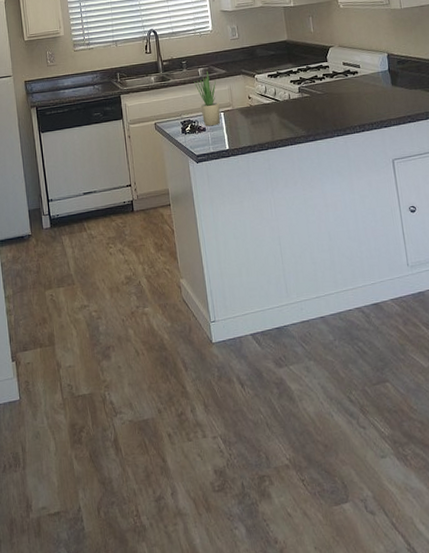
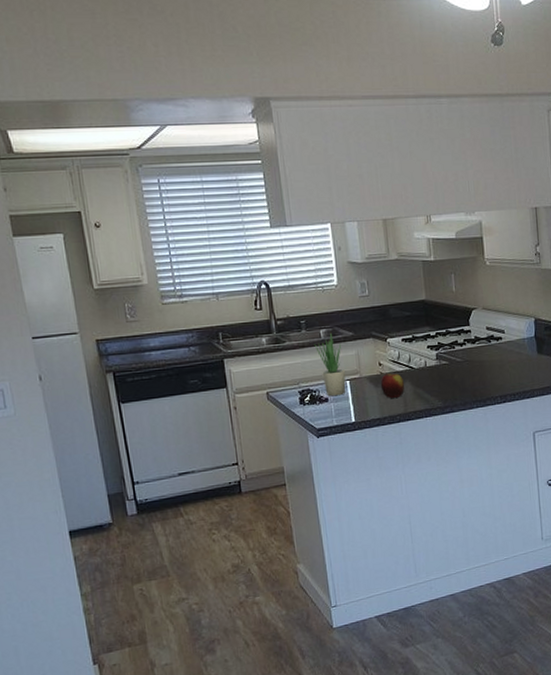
apple: none [250,105,271,128] -> present [380,373,404,398]

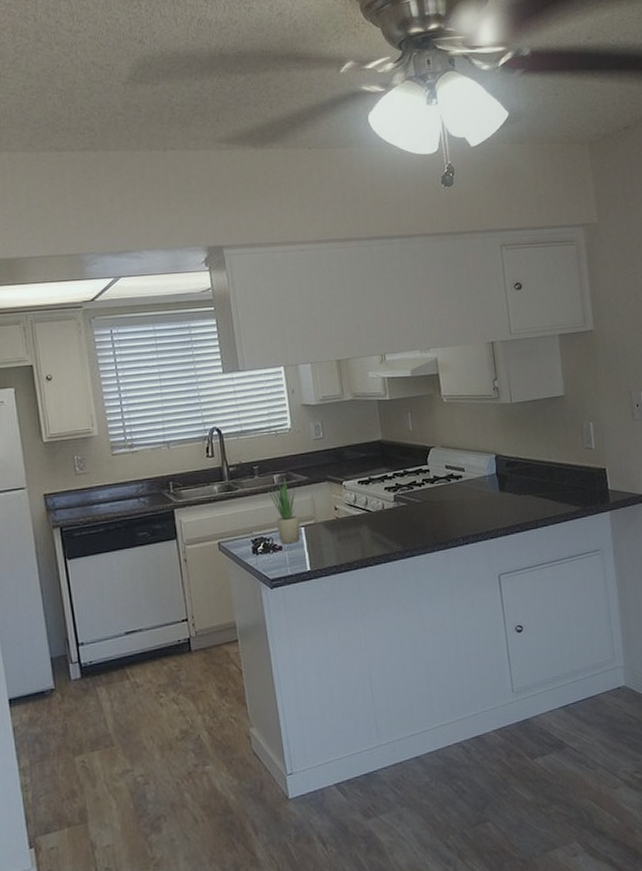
apple: present [380,373,404,398] -> none [336,517,362,544]

